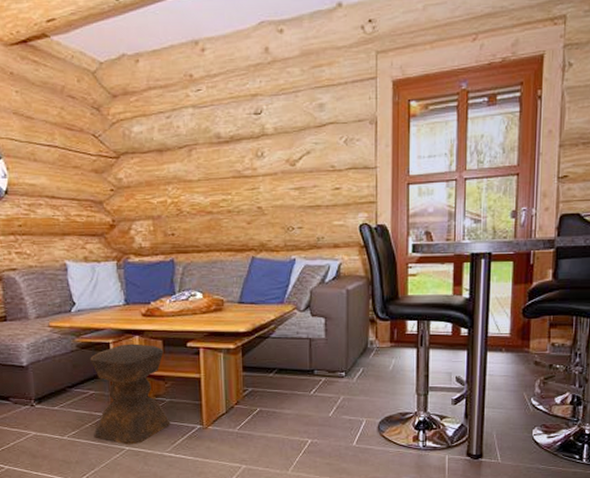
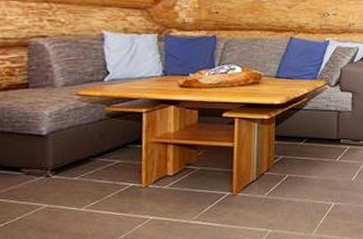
stool: present [90,343,171,445] -> none [115,113,200,215]

